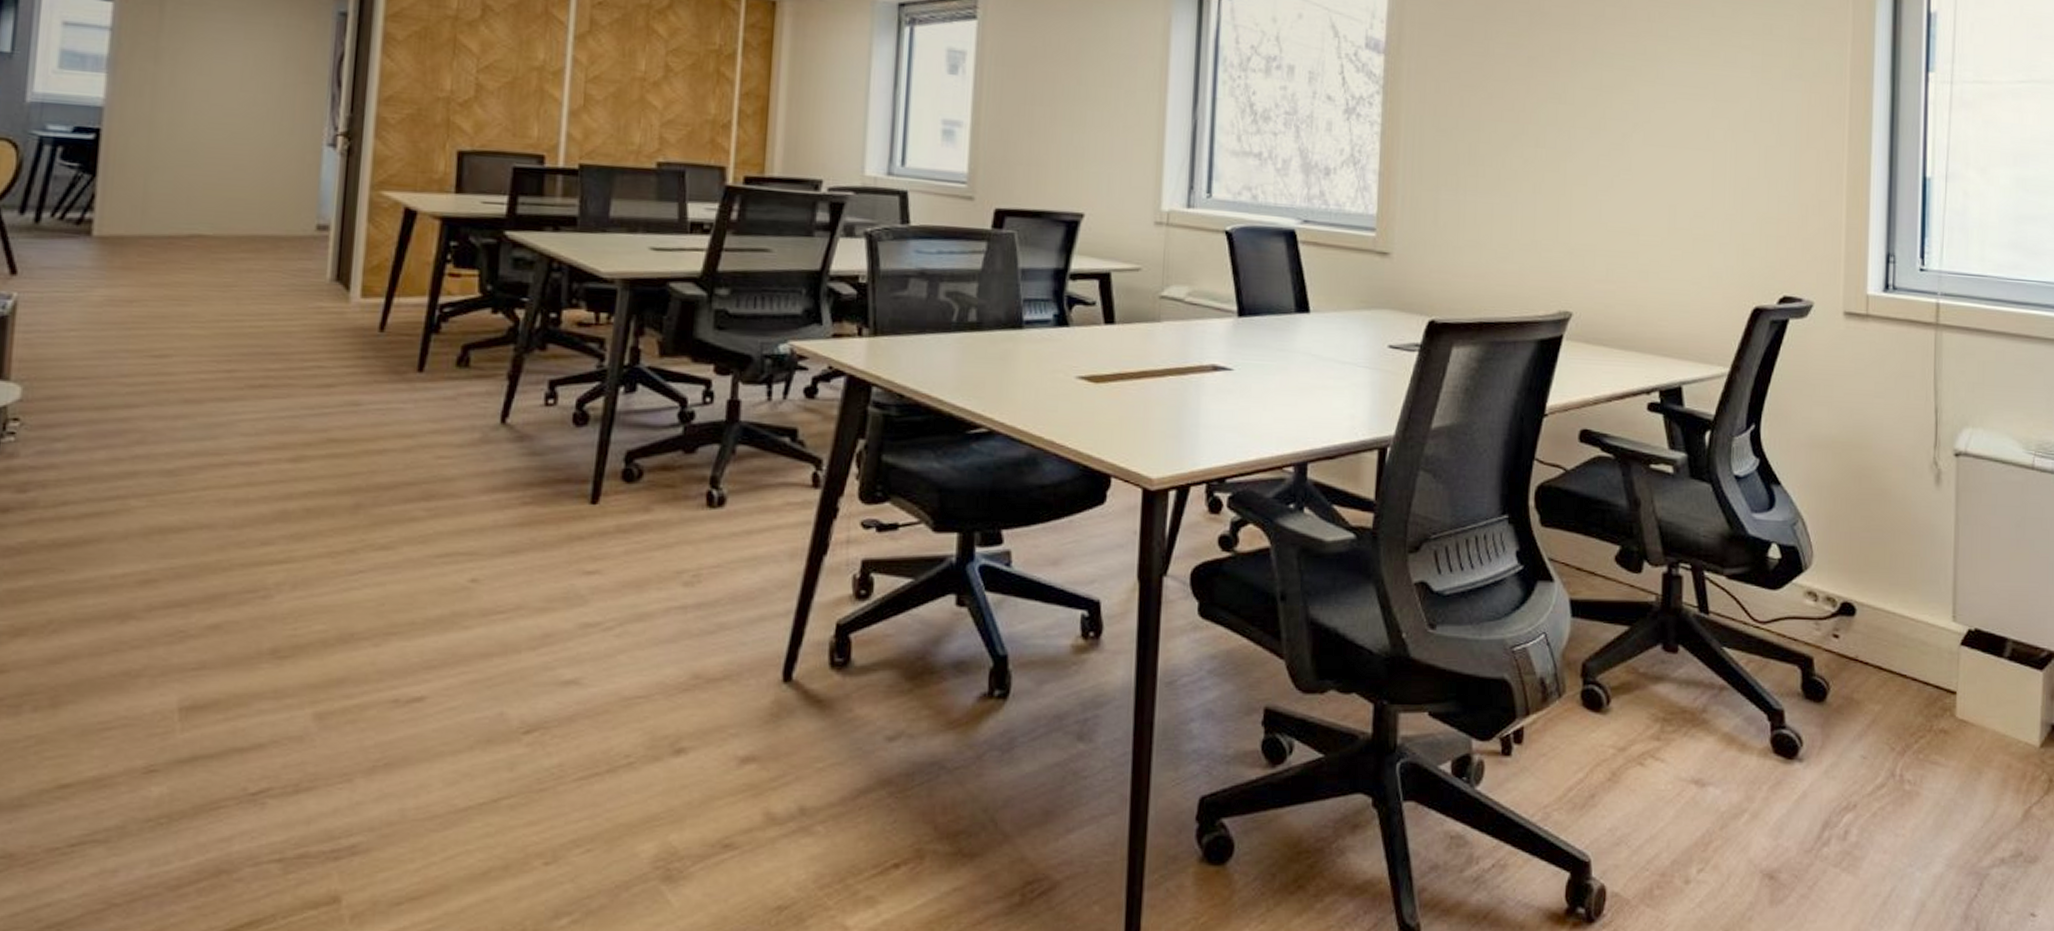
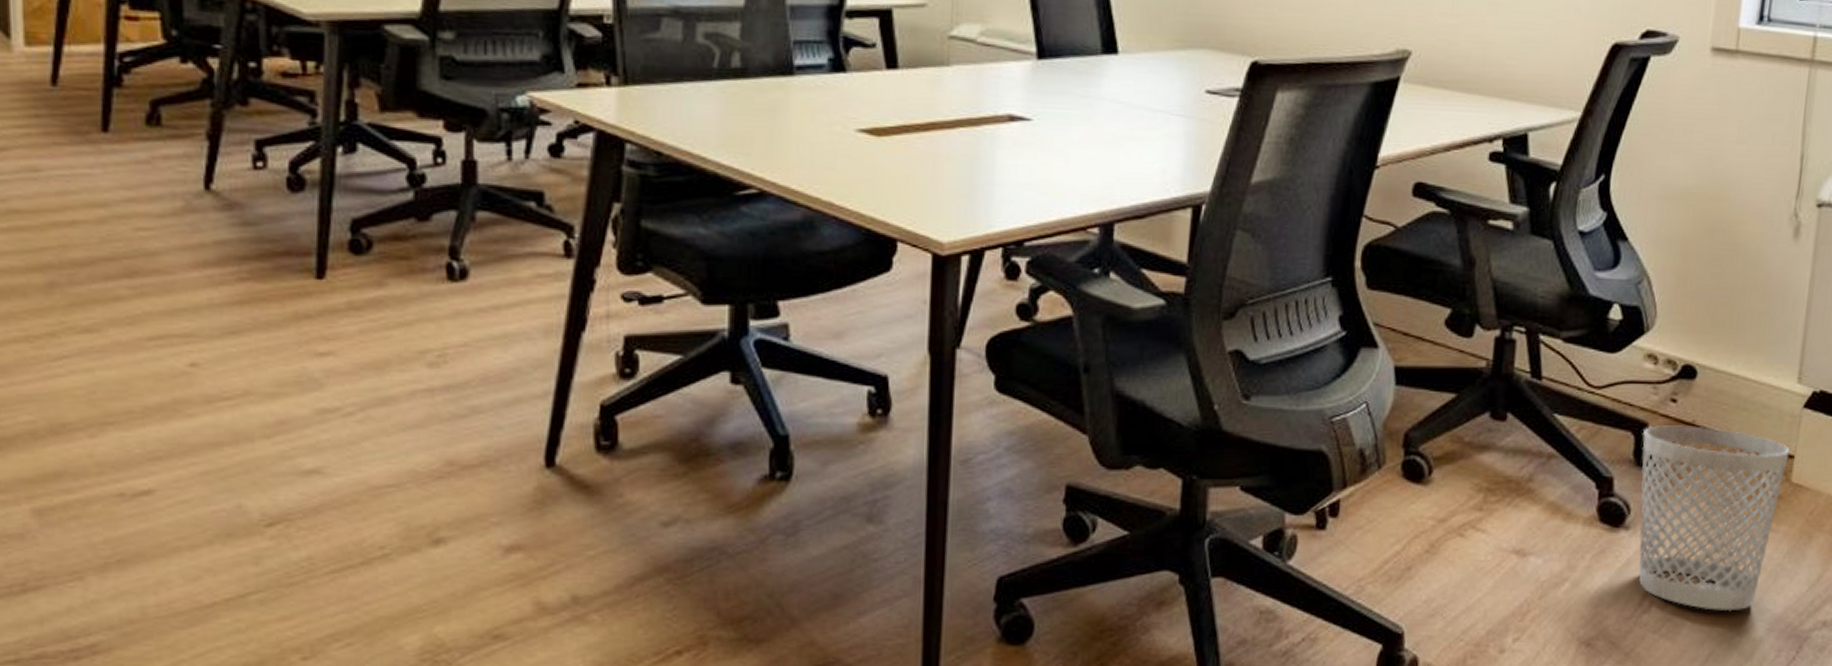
wastebasket: none [1809,660,1952,846] -> present [1638,425,1790,612]

